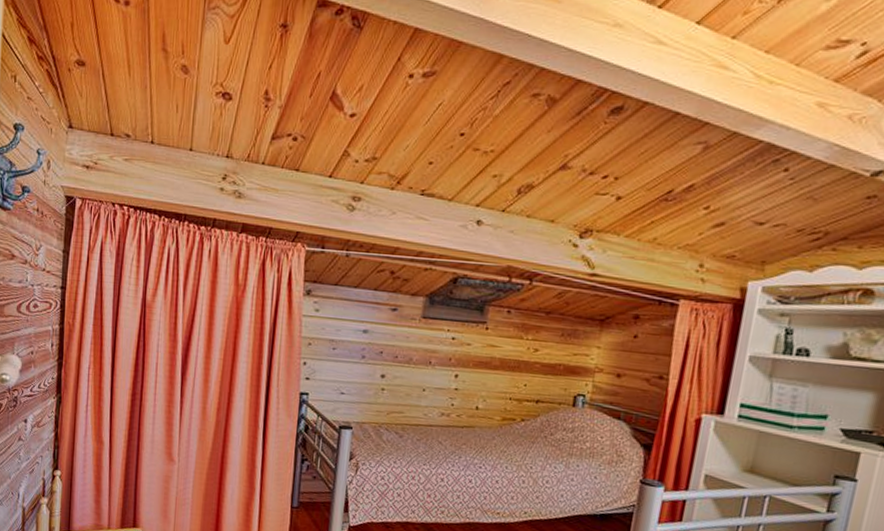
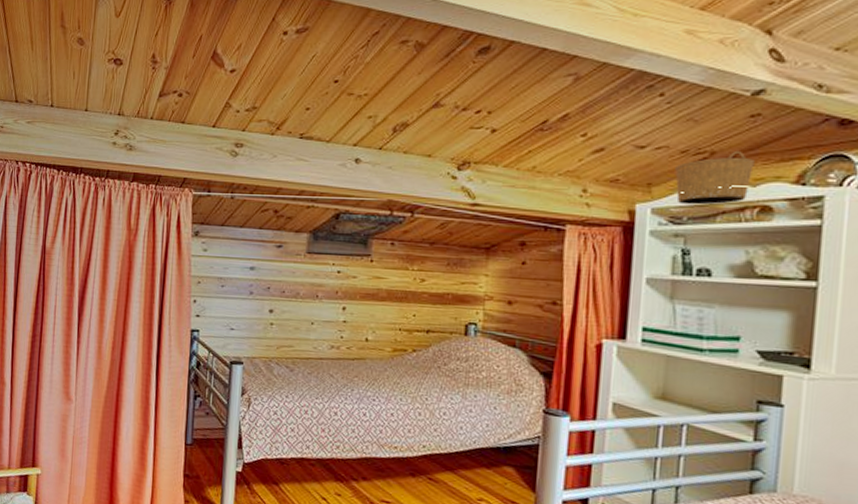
basket: none [787,232,865,286] -> present [674,150,755,205]

